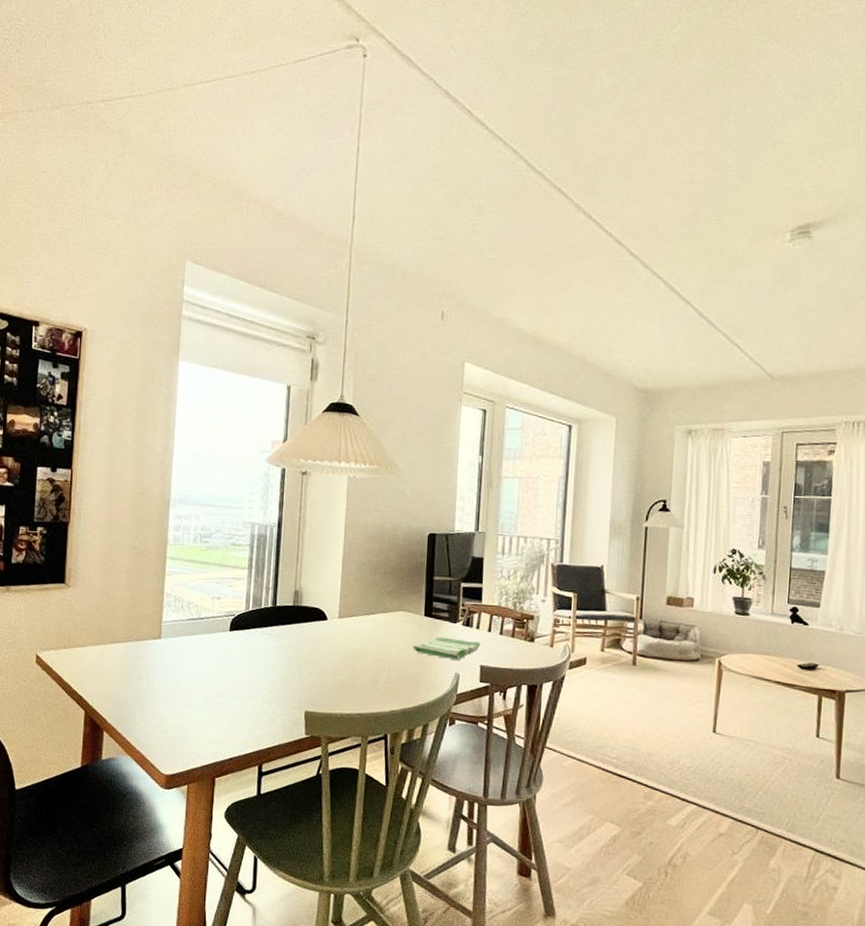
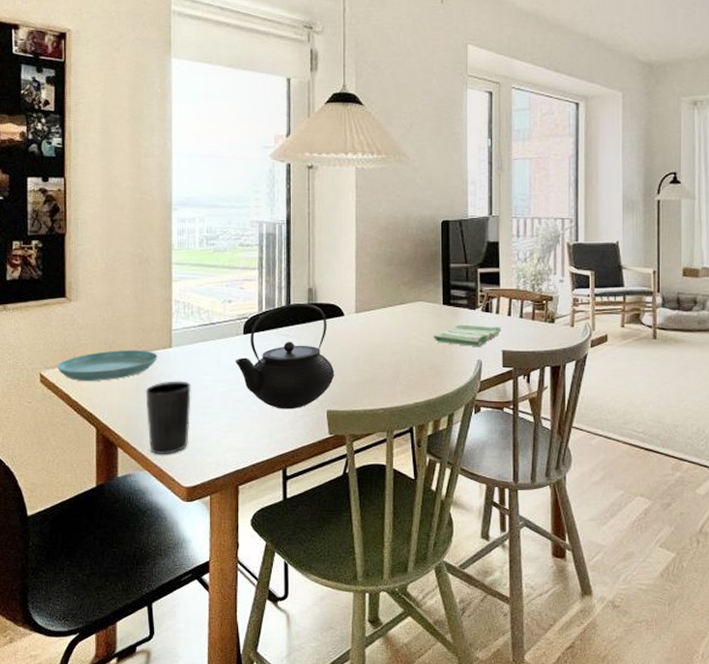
saucer: none [53,637,147,666] -> present [57,350,158,381]
cup: none [132,671,177,742] -> present [145,381,191,455]
teapot: none [219,604,315,708] -> present [235,303,335,410]

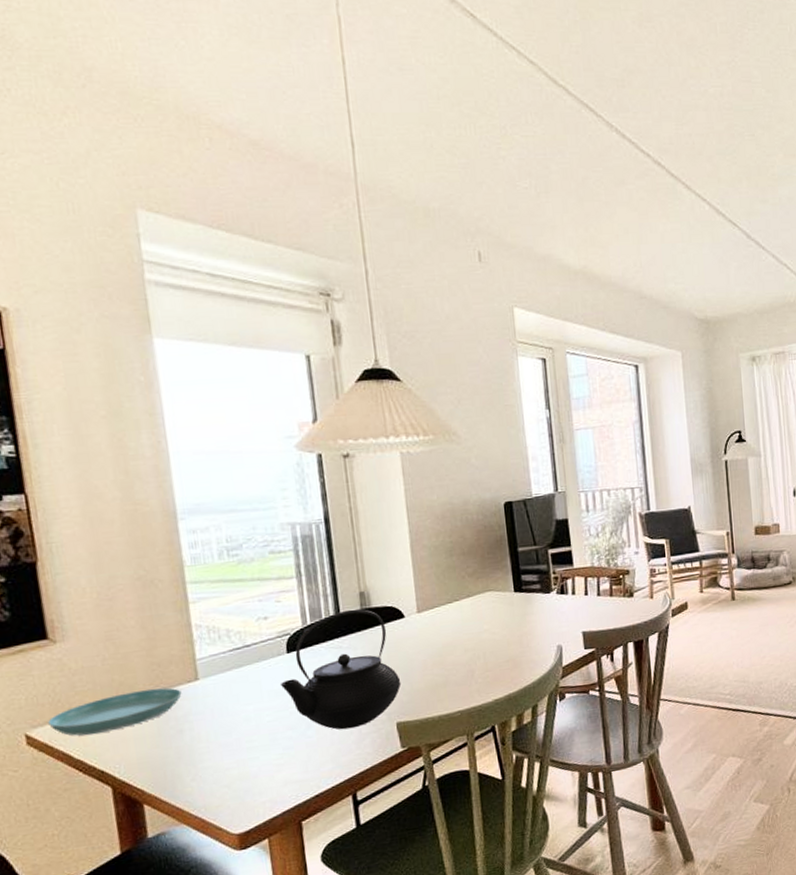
cup: present [145,381,191,455] -> none [170,716,234,804]
dish towel: present [433,324,502,348] -> none [507,608,580,633]

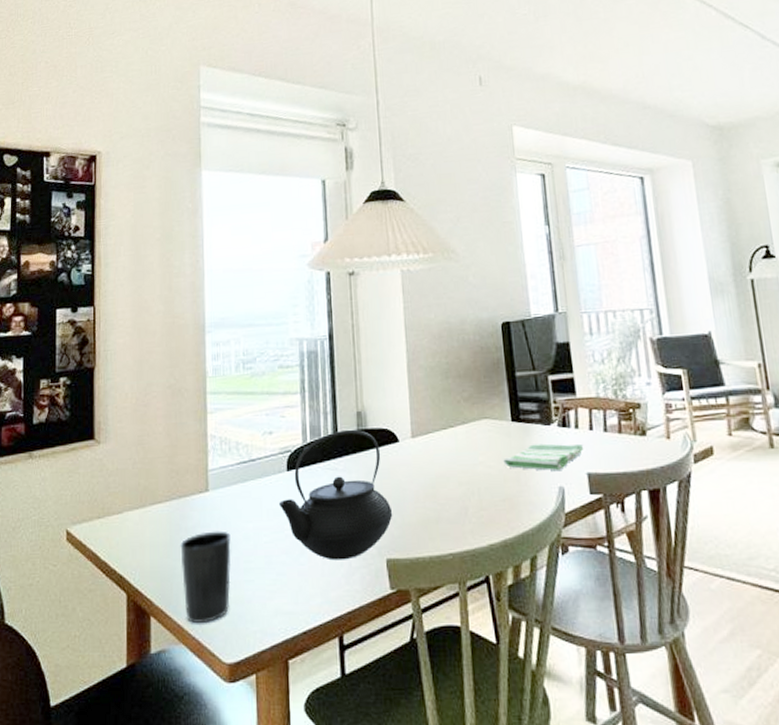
saucer: present [48,688,182,736] -> none [85,496,193,537]
cup: none [170,716,234,804] -> present [180,531,231,624]
dish towel: none [507,608,580,633] -> present [503,443,584,472]

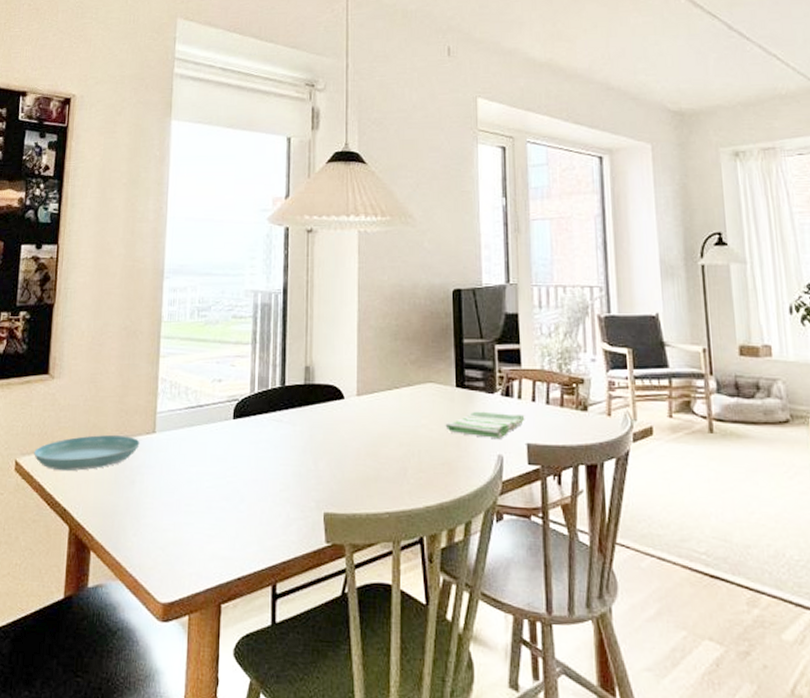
saucer: none [85,496,193,537] -> present [34,435,140,471]
cup: present [180,531,231,624] -> none [124,472,174,563]
teapot: present [278,429,393,561] -> none [222,383,333,511]

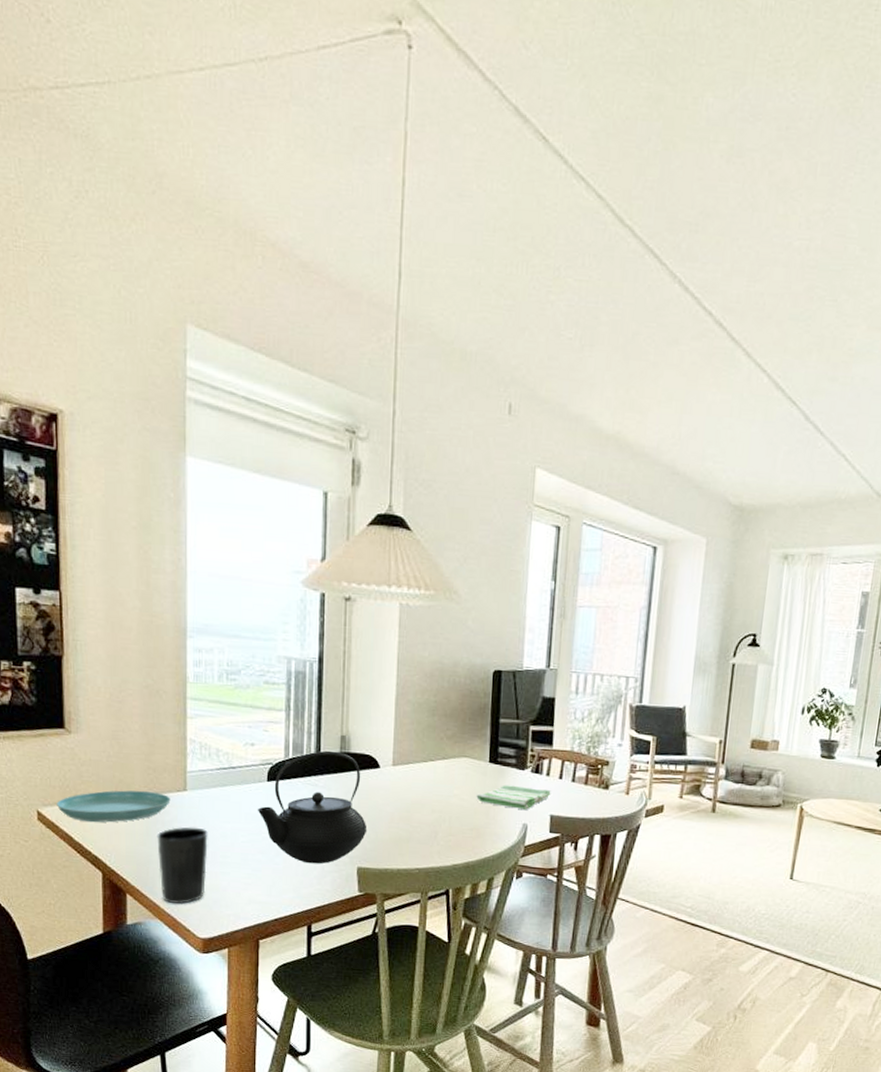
cup: none [124,472,174,563] -> present [157,826,208,905]
teapot: none [222,383,333,511] -> present [257,750,367,864]

